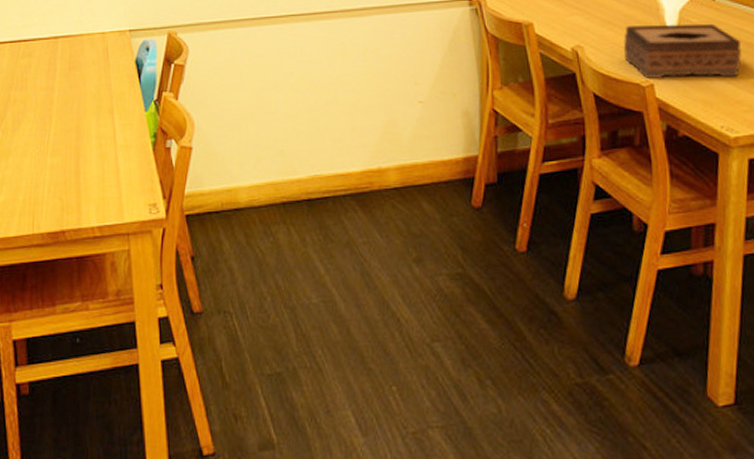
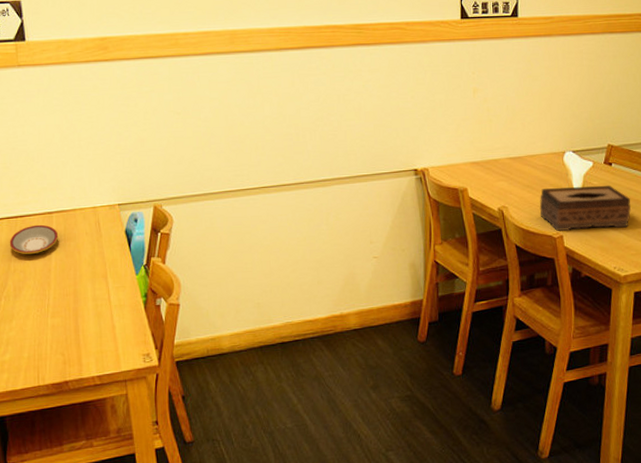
plate: none [10,50,64,84] -> present [9,224,59,255]

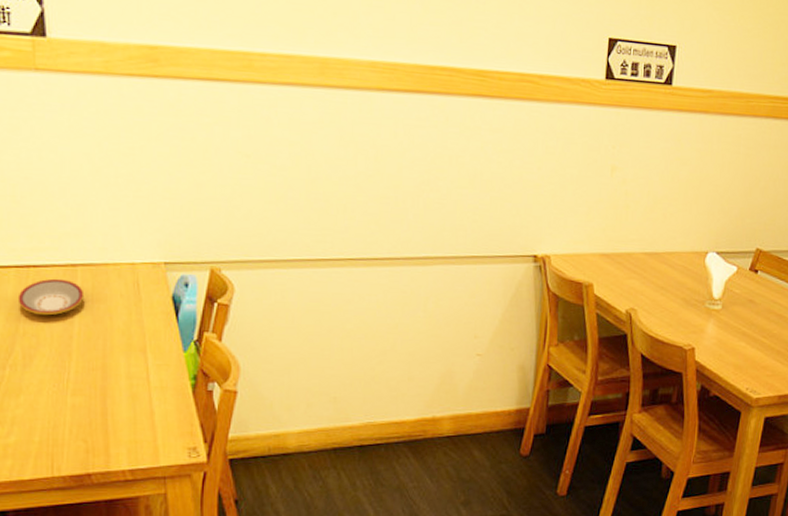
tissue box: present [539,185,632,231] -> none [672,292,774,345]

